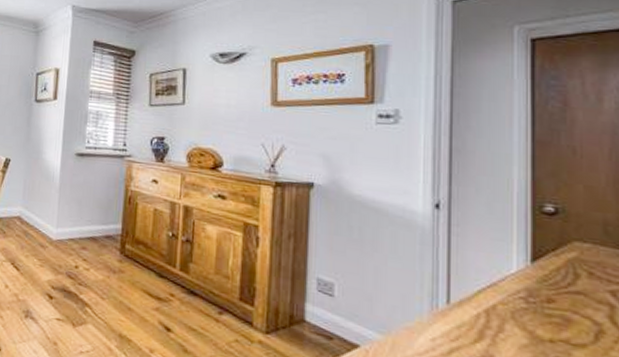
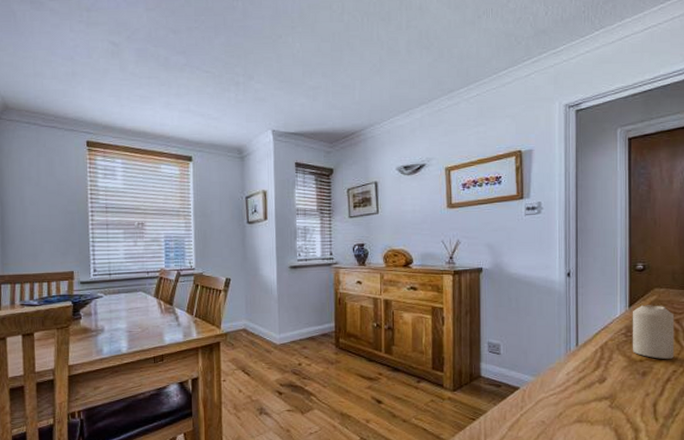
candle: none [538,262,609,347] -> present [633,304,675,359]

